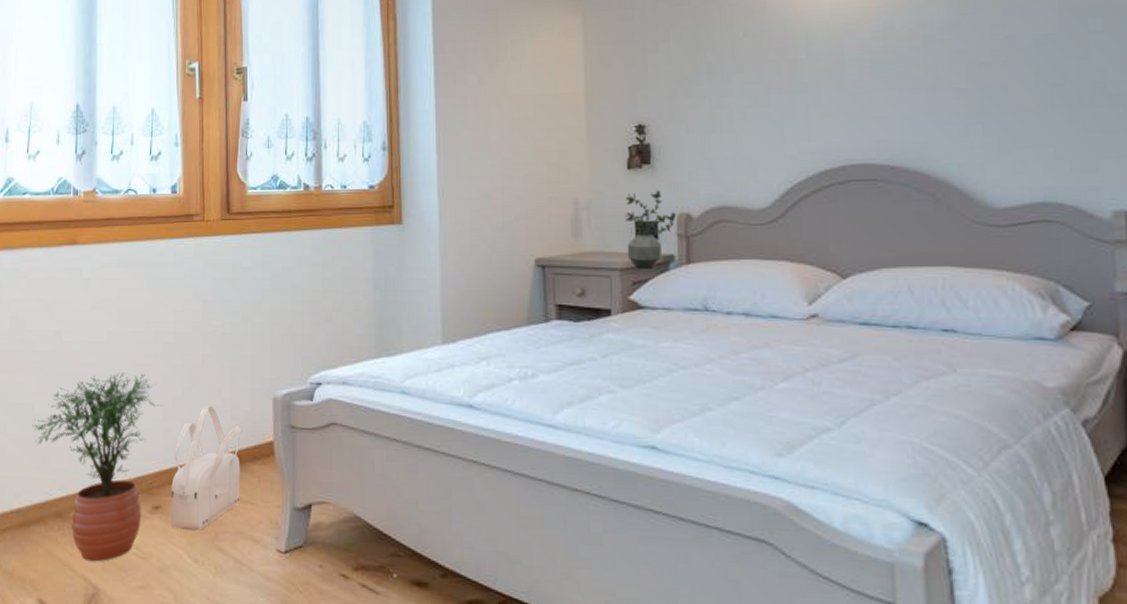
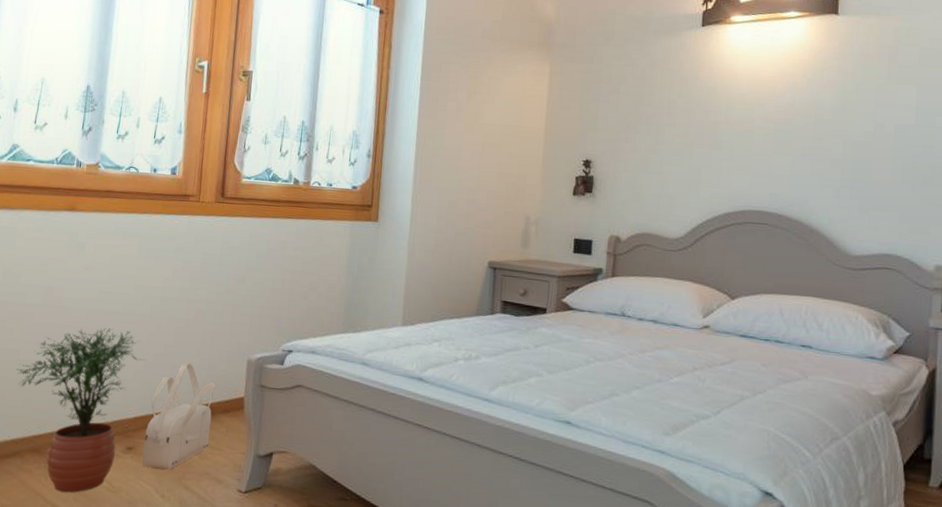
potted plant: present [625,190,677,269] -> none [564,215,608,278]

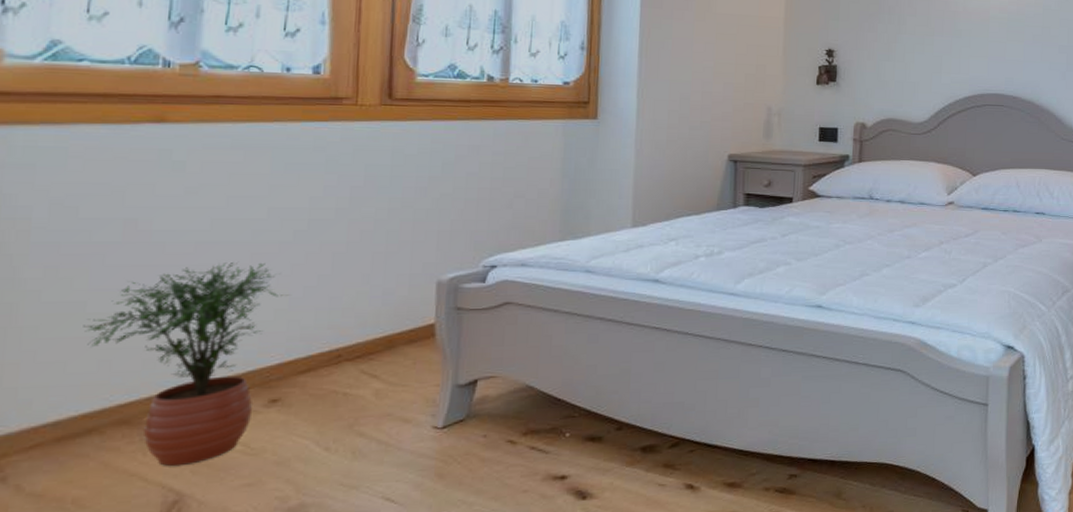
handbag: present [142,362,216,470] -> none [294,292,395,420]

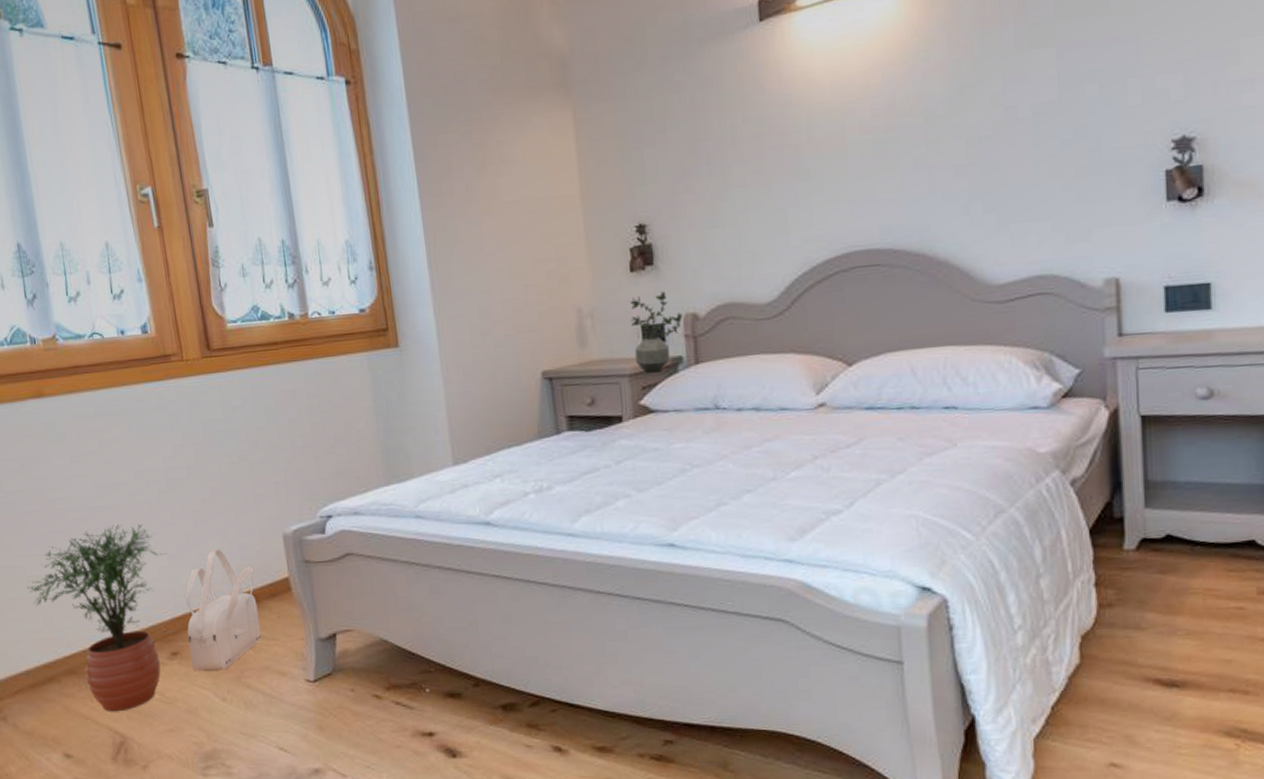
handbag: none [294,292,395,420] -> present [185,548,262,672]
potted plant: none [810,103,854,166] -> present [630,291,683,372]

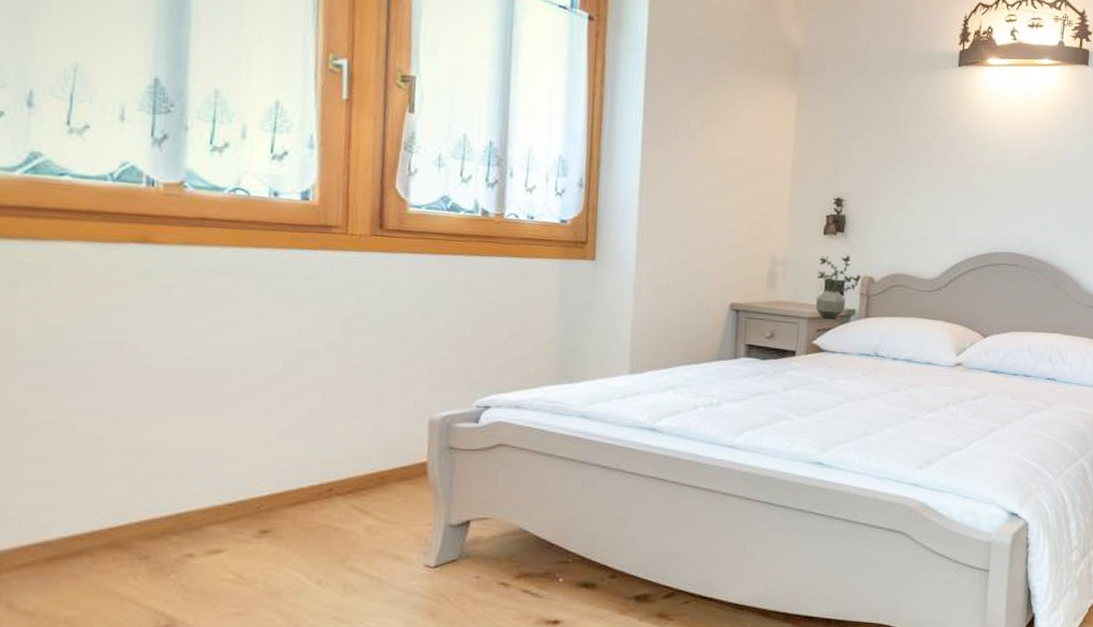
potted plant: present [28,525,166,711] -> none [73,390,279,591]
handbag: present [185,548,262,672] -> none [285,426,387,552]

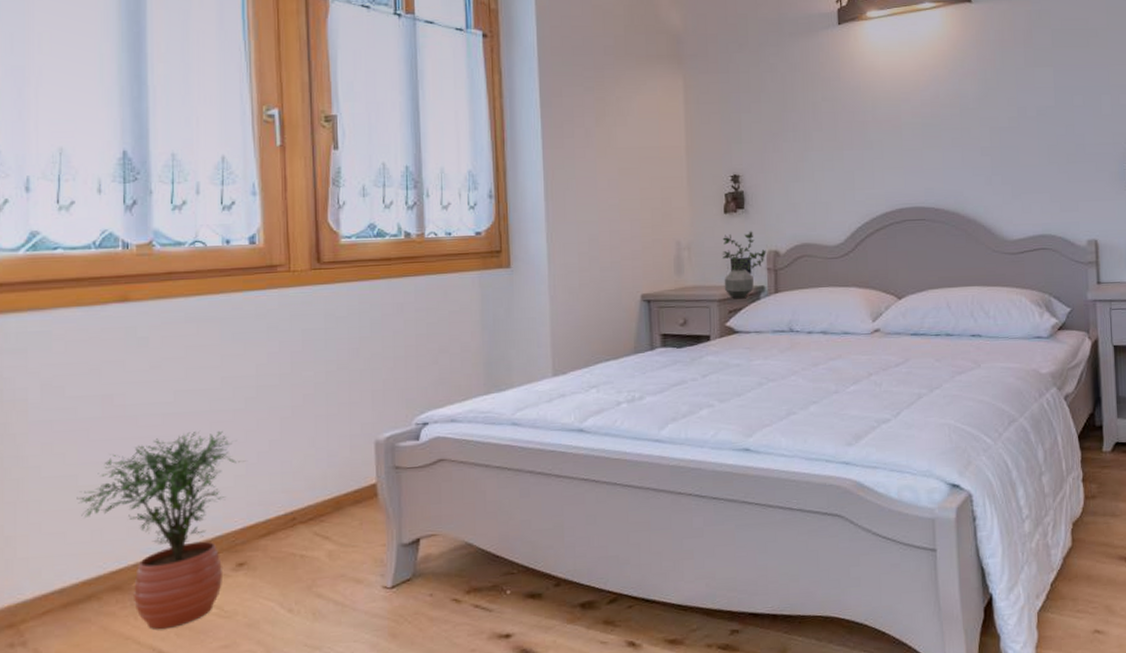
potted plant: none [73,390,279,591] -> present [78,432,245,629]

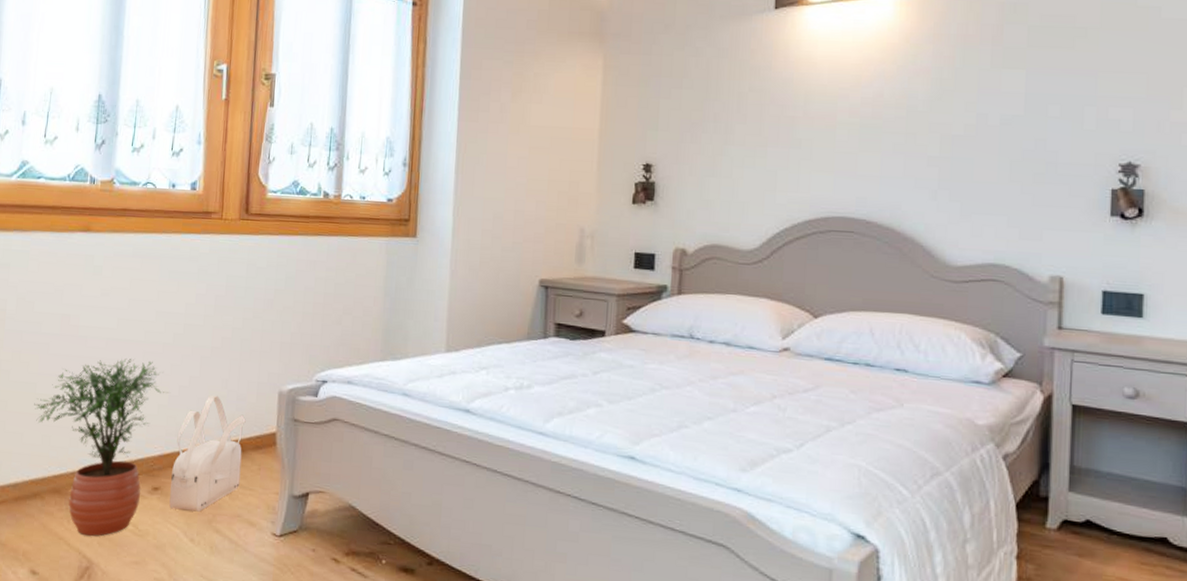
handbag: none [258,455,340,583] -> present [169,395,246,512]
potted plant: present [722,231,766,299] -> none [624,225,673,297]

